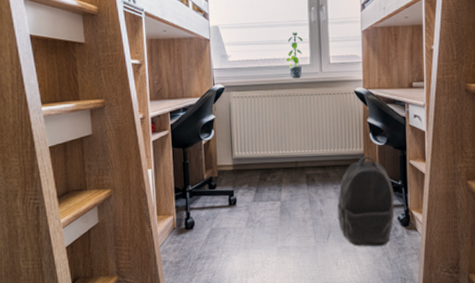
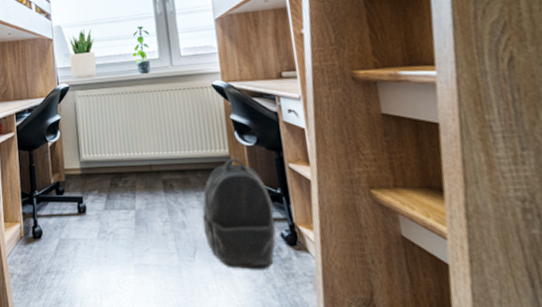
planter: none [225,31,252,81] -> present [68,28,97,80]

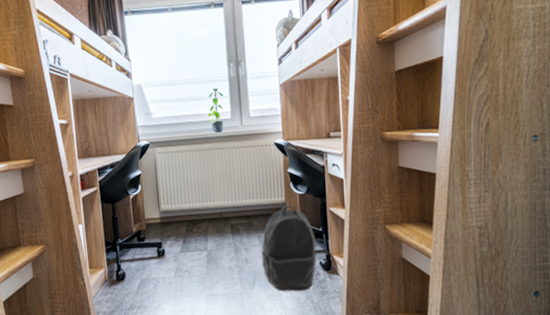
planter: present [68,28,97,80] -> none [148,88,175,137]

